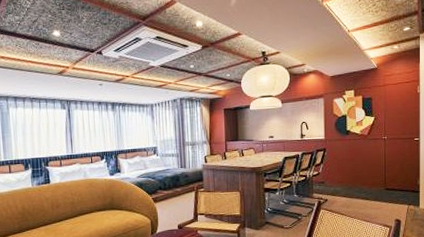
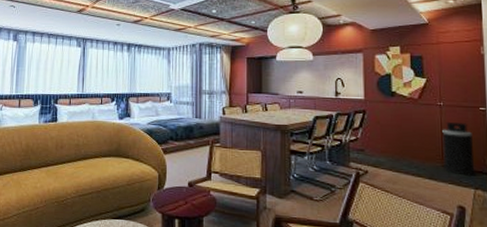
trash can: none [385,152,409,195] -> present [442,121,475,176]

